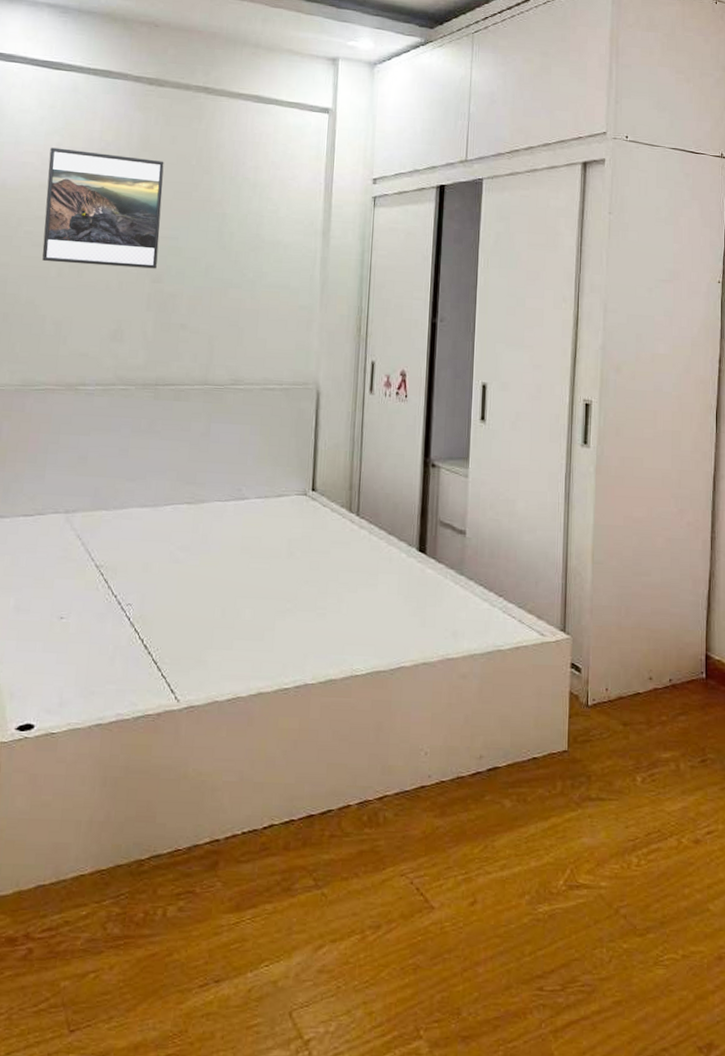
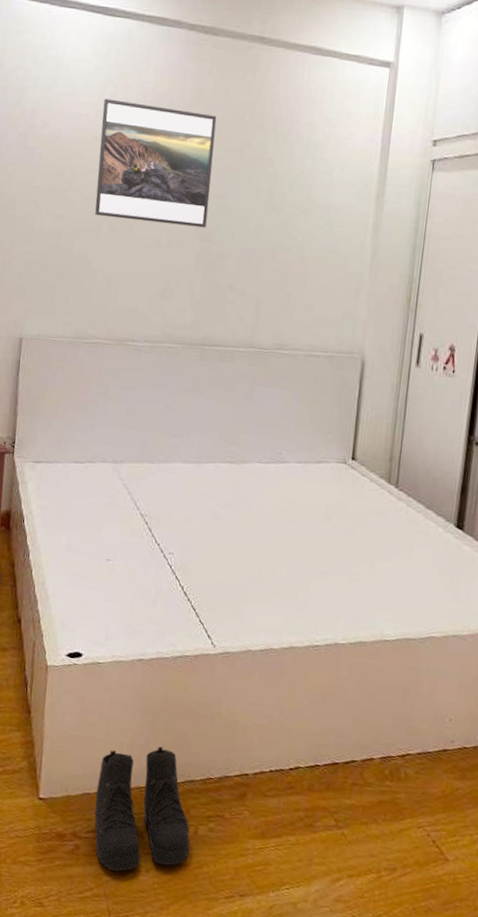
boots: none [50,820,158,974] -> present [94,746,190,872]

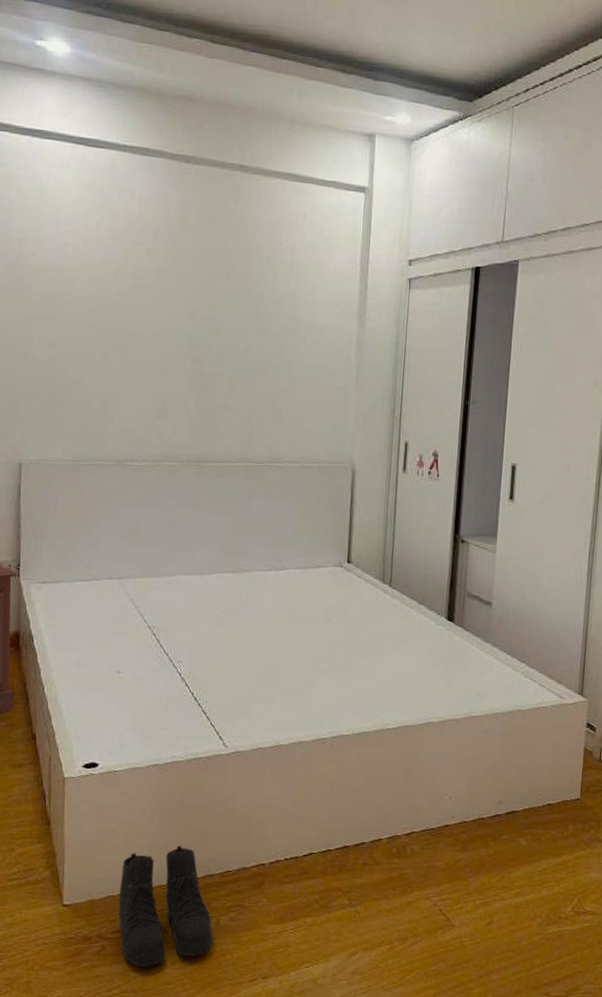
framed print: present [95,98,217,228] -> none [87,227,202,350]

